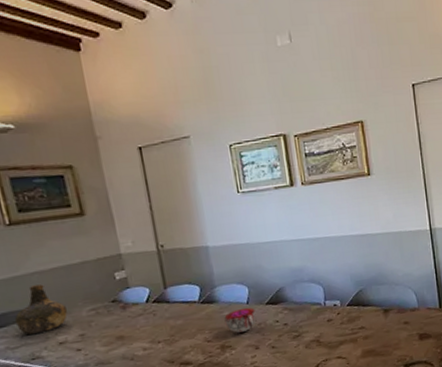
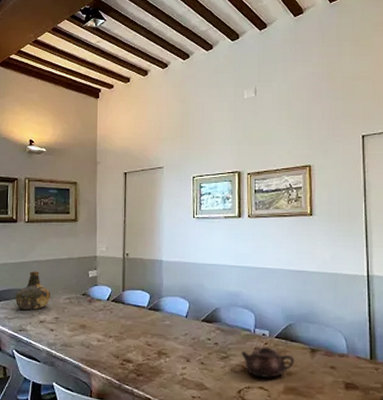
decorative bowl: present [224,307,257,333] -> none [165,321,192,343]
teapot: none [314,316,370,349] -> present [241,347,295,379]

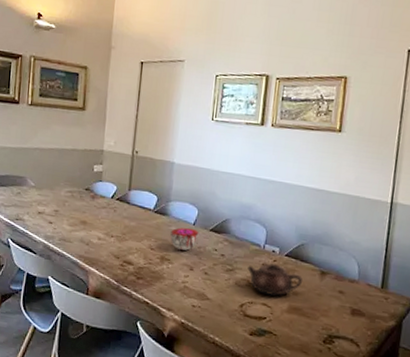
bottle: present [16,271,50,310] -> none [13,158,51,200]
decorative bowl: none [165,321,192,343] -> present [170,227,199,251]

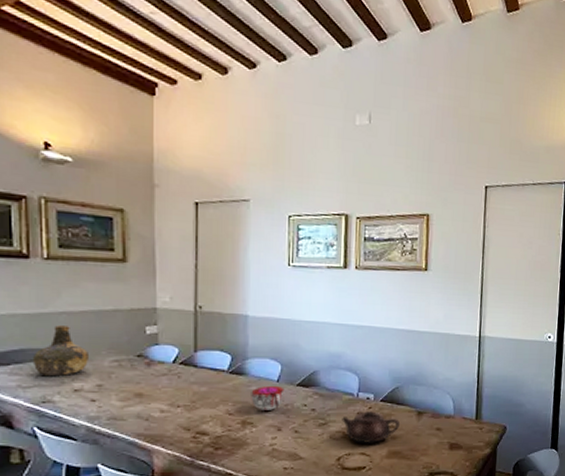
bottle: none [13,158,51,200] -> present [34,325,88,376]

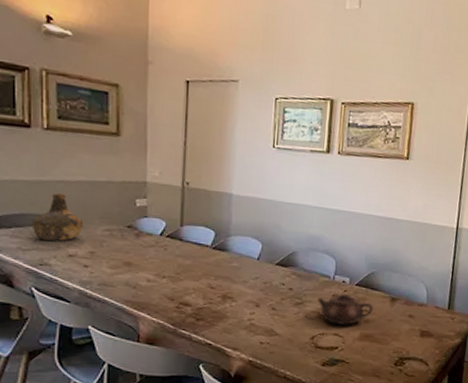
decorative bowl: present [251,386,285,410] -> none [232,263,264,287]

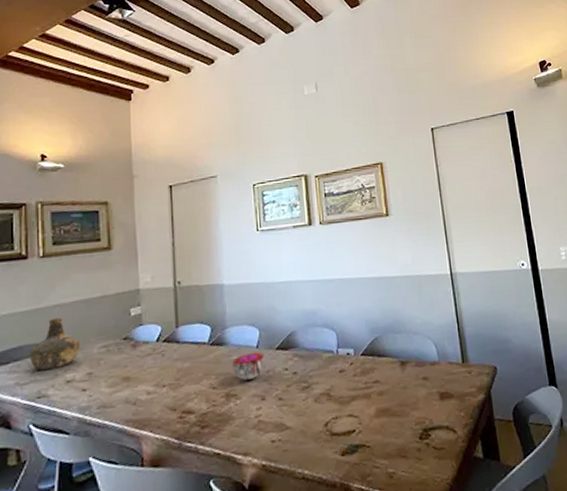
decorative bowl: none [232,263,264,287] -> present [232,352,265,380]
teapot: present [317,294,374,326] -> none [324,367,385,405]

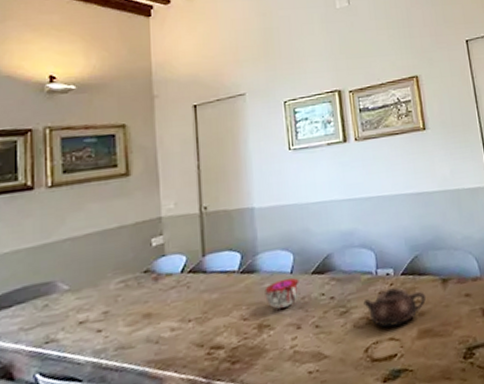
bottle: present [30,318,79,370] -> none [37,253,94,312]
teapot: none [324,367,385,405] -> present [363,287,427,328]

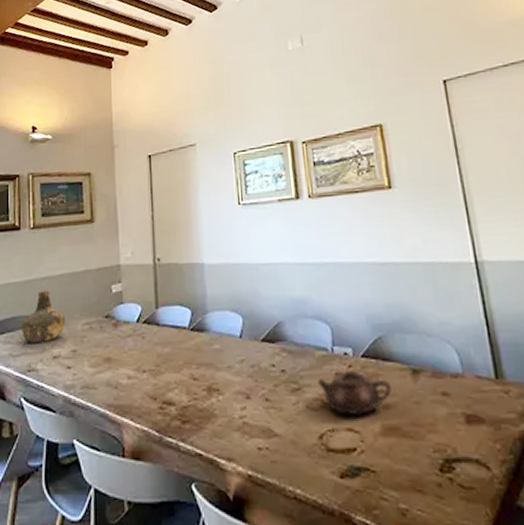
bottle: none [37,253,94,312] -> present [22,291,65,343]
decorative bowl: present [264,278,300,309] -> none [214,343,250,373]

